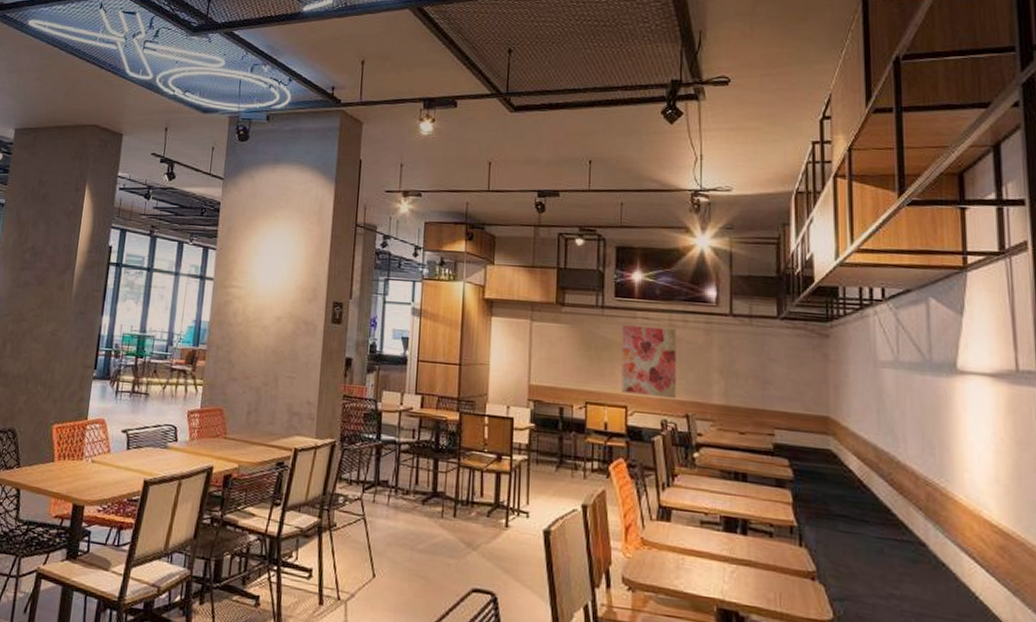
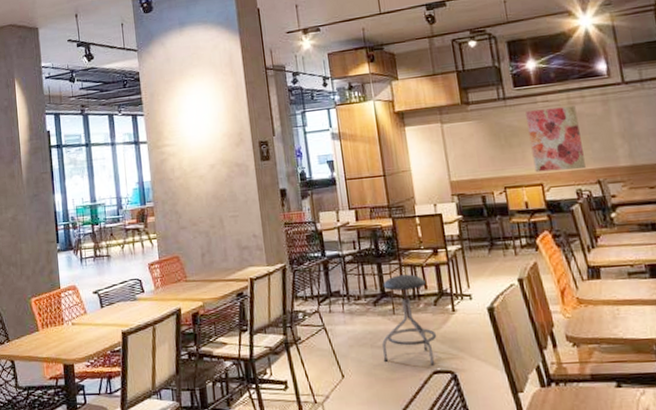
stool: none [421,475,484,583] -> present [382,274,437,366]

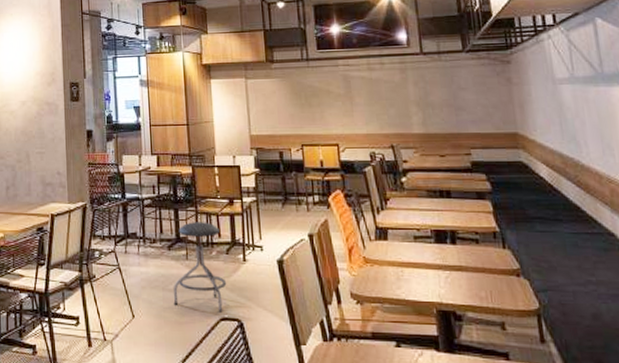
wall art: present [525,106,586,173] -> none [327,72,380,133]

